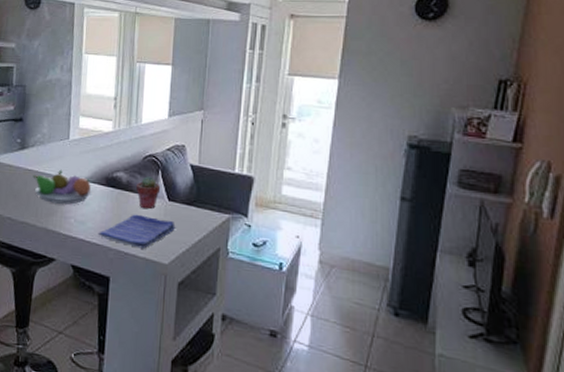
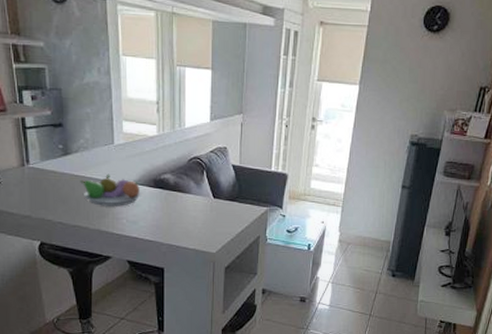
dish towel: present [98,214,176,249] -> none [150,212,221,241]
potted succulent: present [135,176,161,210] -> none [183,177,206,207]

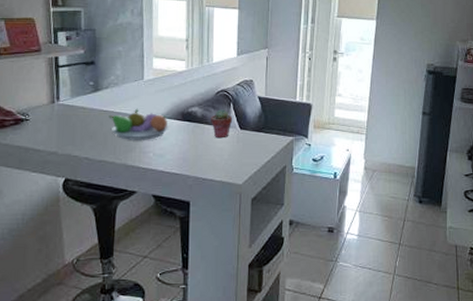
potted succulent: none [183,177,206,207] -> present [210,109,233,139]

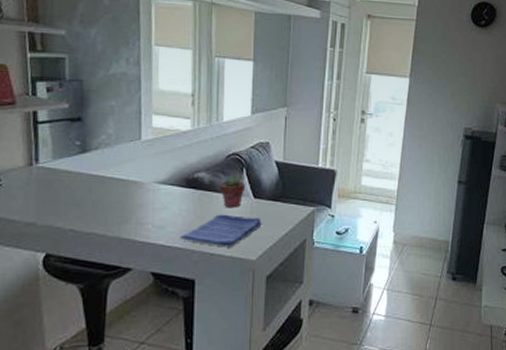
fruit bowl: present [108,108,169,140] -> none [98,173,170,210]
dish towel: none [176,144,247,173] -> present [179,214,262,248]

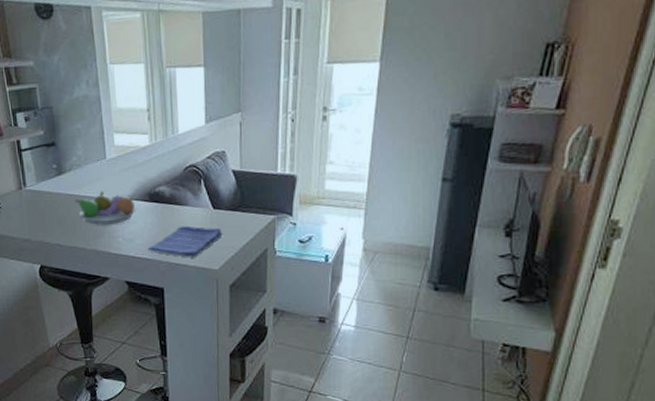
fruit bowl: none [98,173,170,210] -> present [75,190,136,225]
potted succulent: present [219,175,246,208] -> none [179,187,205,220]

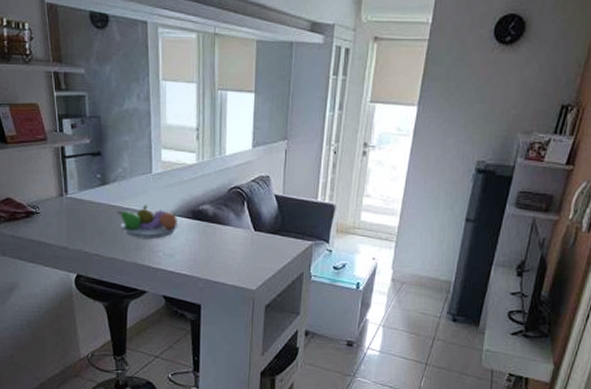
dish towel: present [147,226,223,258] -> none [187,245,262,277]

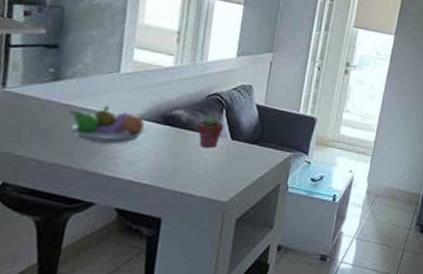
potted succulent: none [222,208,247,240] -> present [196,115,225,148]

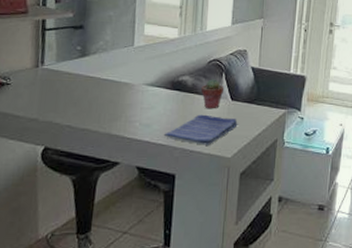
fruit bowl: present [69,105,145,144] -> none [95,75,157,109]
dish towel: none [150,153,237,188] -> present [163,114,238,145]

